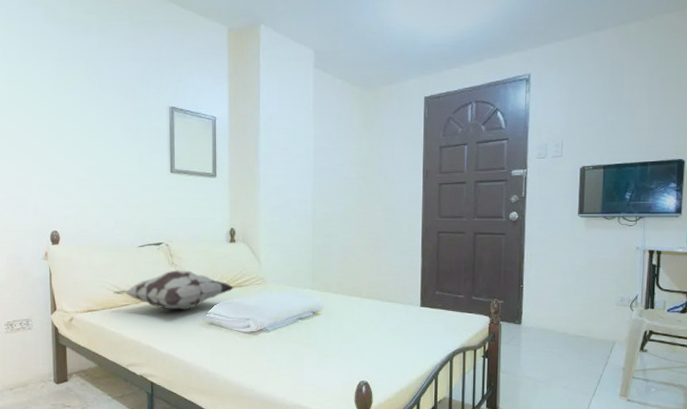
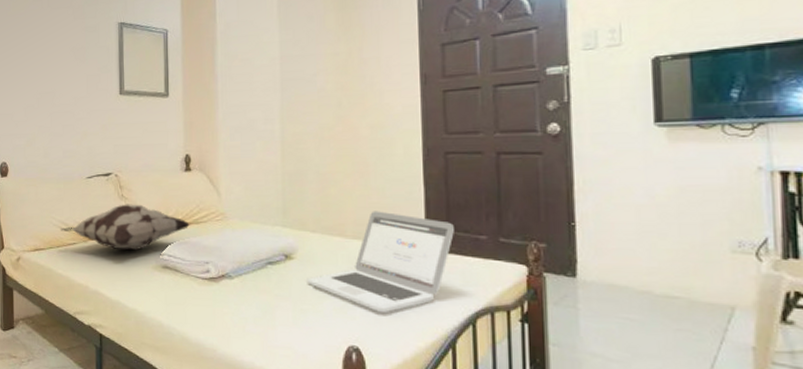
laptop: none [330,276,441,354] -> present [307,211,454,312]

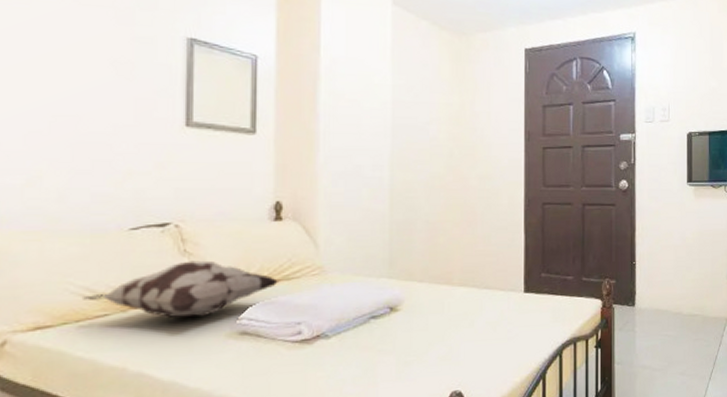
laptop: present [307,211,454,312] -> none [412,258,548,354]

